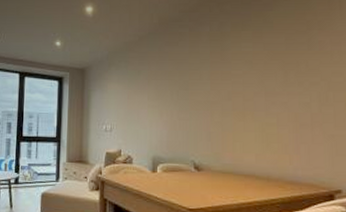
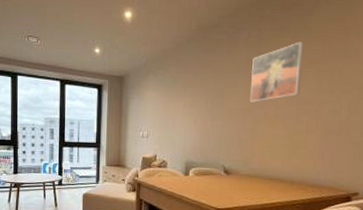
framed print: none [216,35,267,95] -> present [250,41,304,102]

